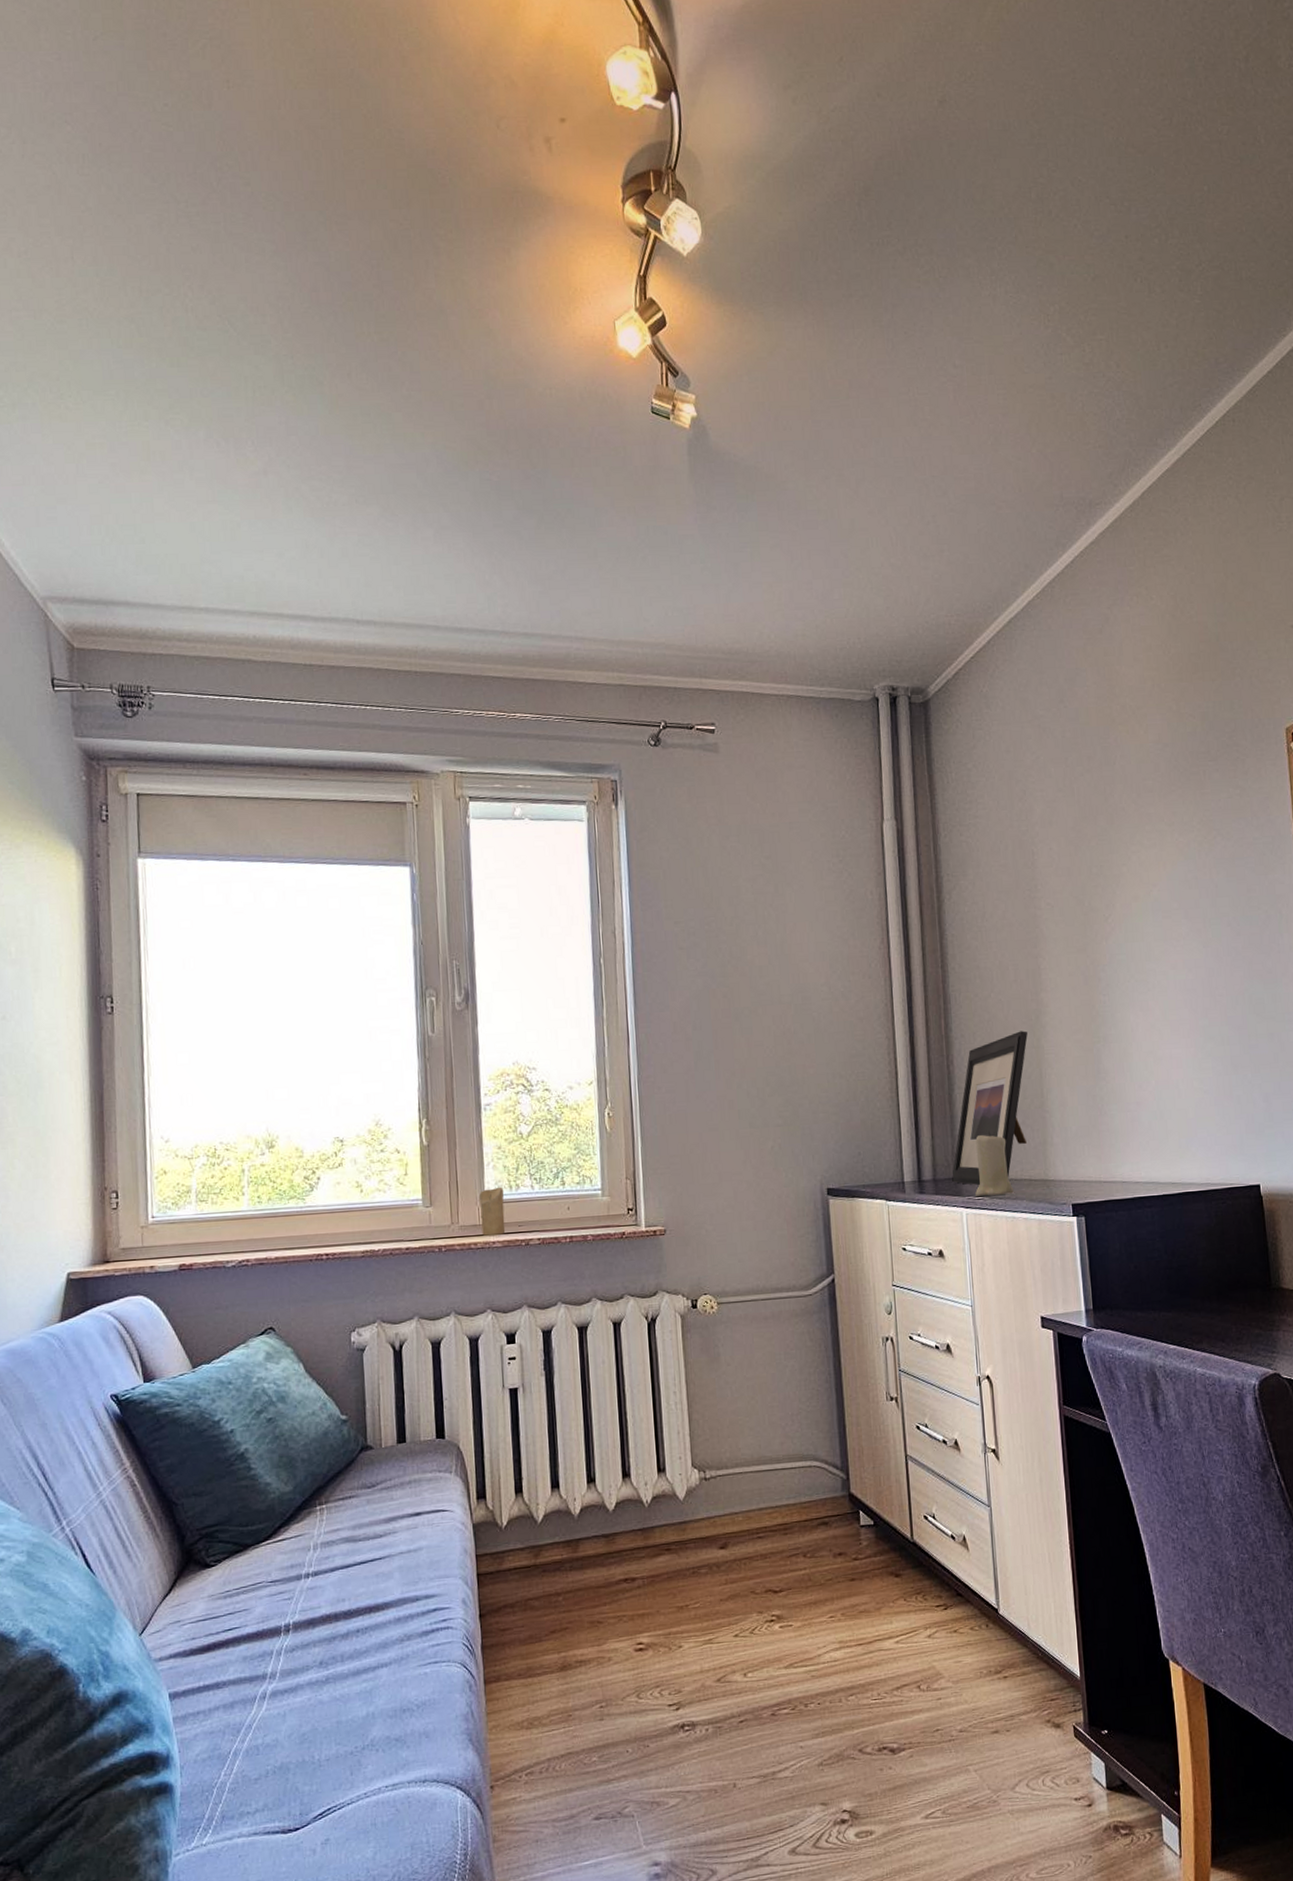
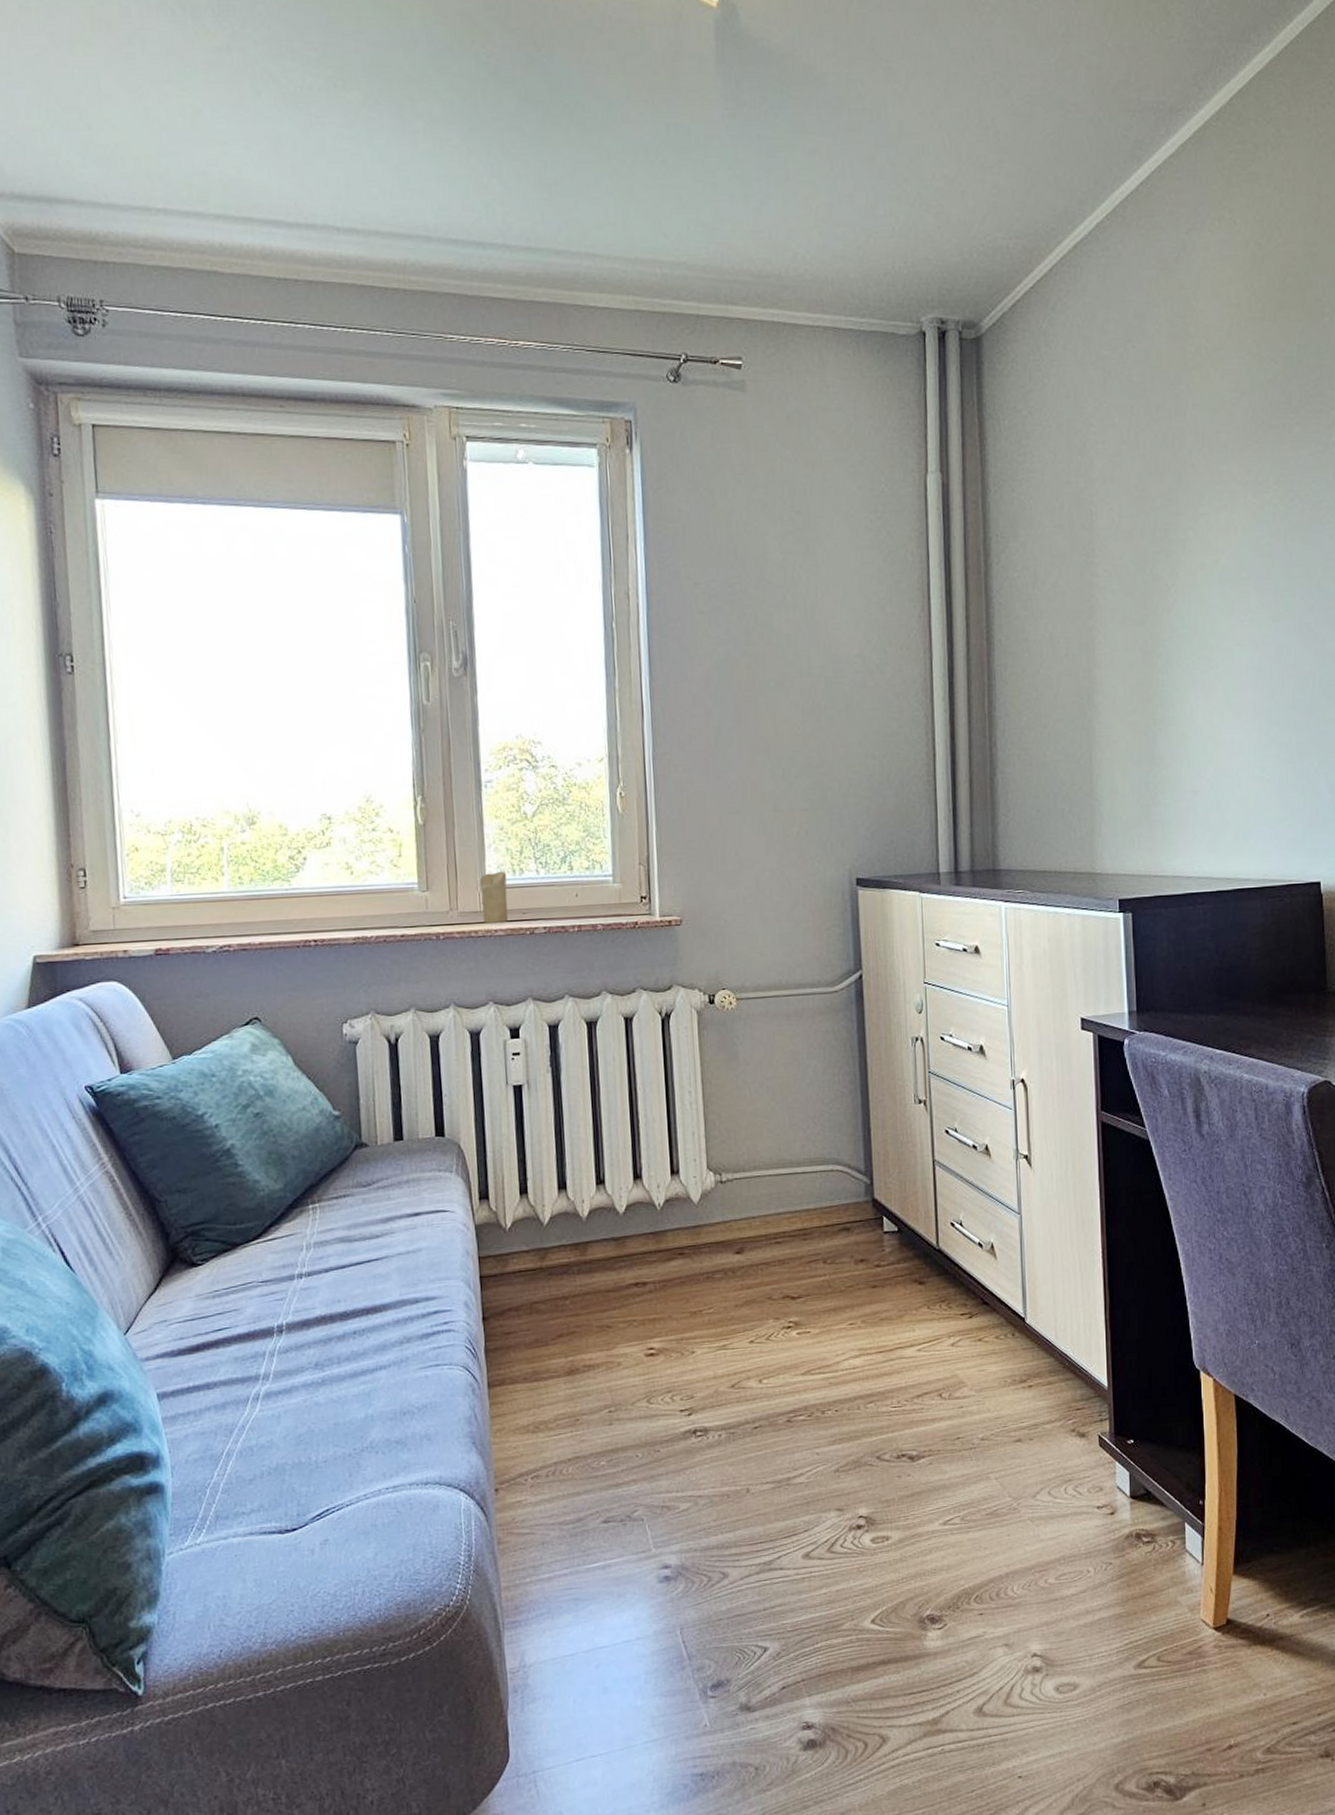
picture frame: present [952,1031,1028,1185] -> none [991,711,1078,877]
candle: present [975,1131,1014,1197] -> none [1016,819,1057,891]

